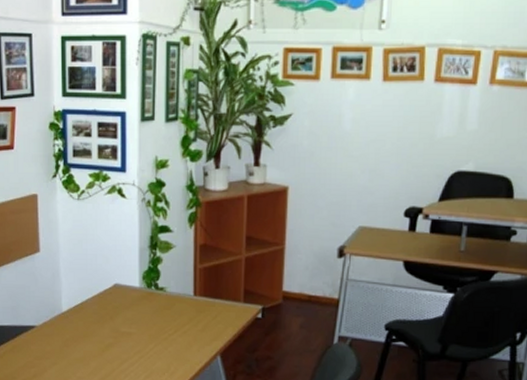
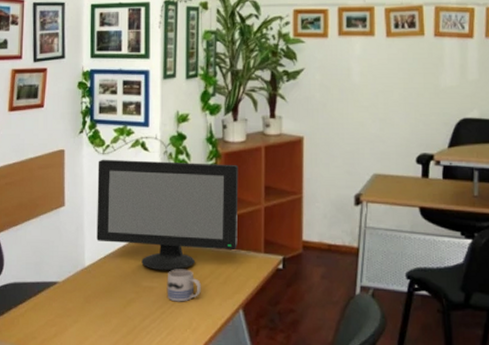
computer monitor: none [73,205,219,318] -> present [96,159,239,271]
mug: none [145,316,180,348] -> present [167,269,202,302]

